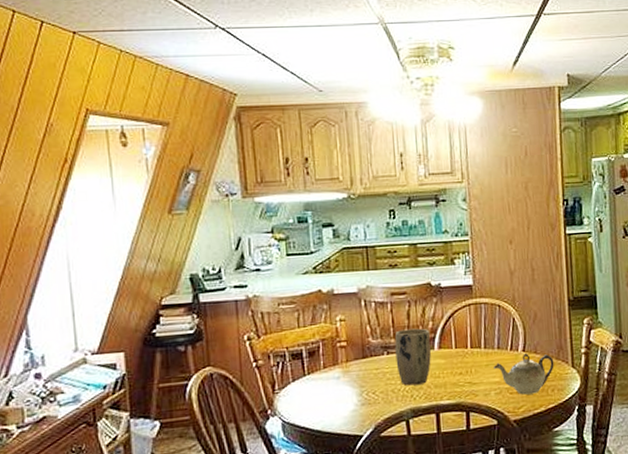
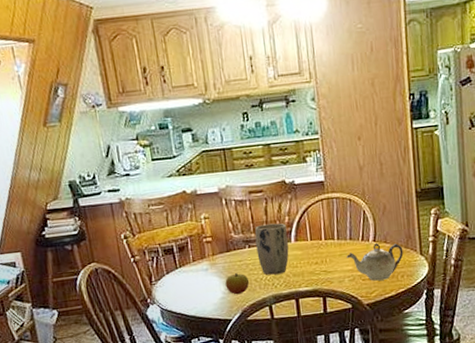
apple: none [358,383,386,407] -> present [225,273,250,295]

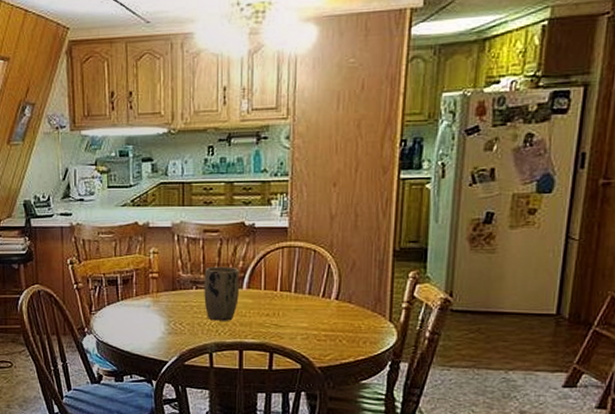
apple: present [225,273,250,295] -> none [166,314,192,337]
teapot: present [347,243,403,281] -> none [303,302,369,343]

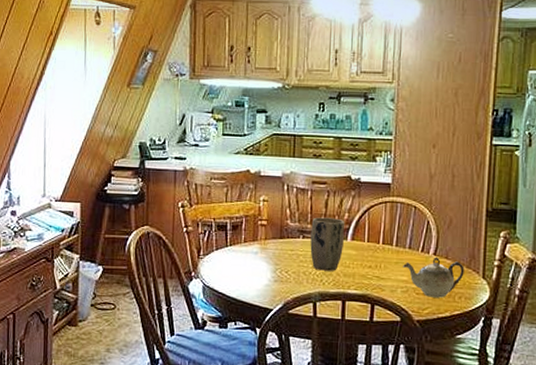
teapot: none [303,302,369,343] -> present [403,258,464,298]

